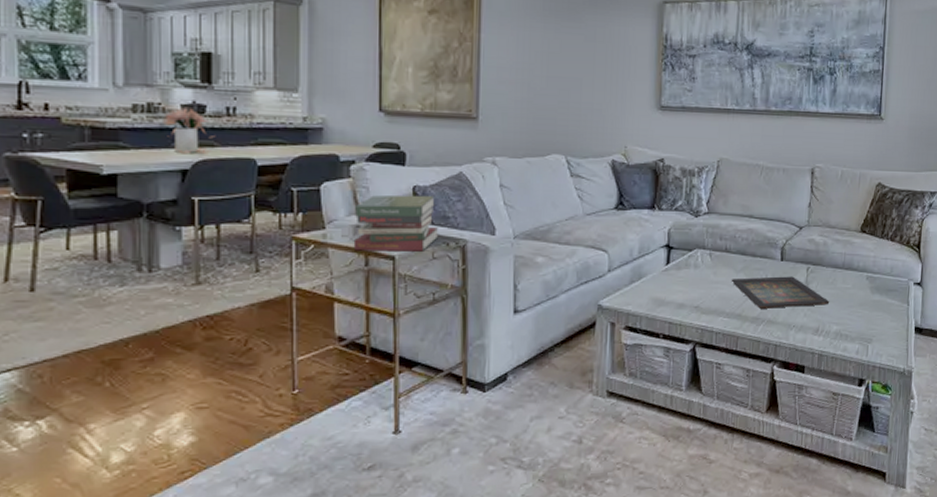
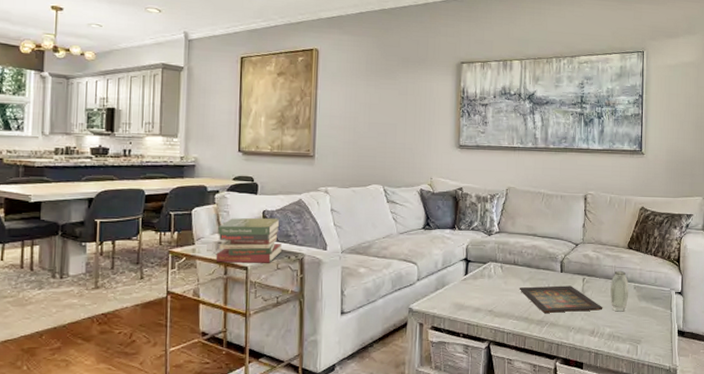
bouquet: present [161,106,216,155] -> none [75,149,115,187]
vase: none [838,258,861,306] -> present [610,270,629,312]

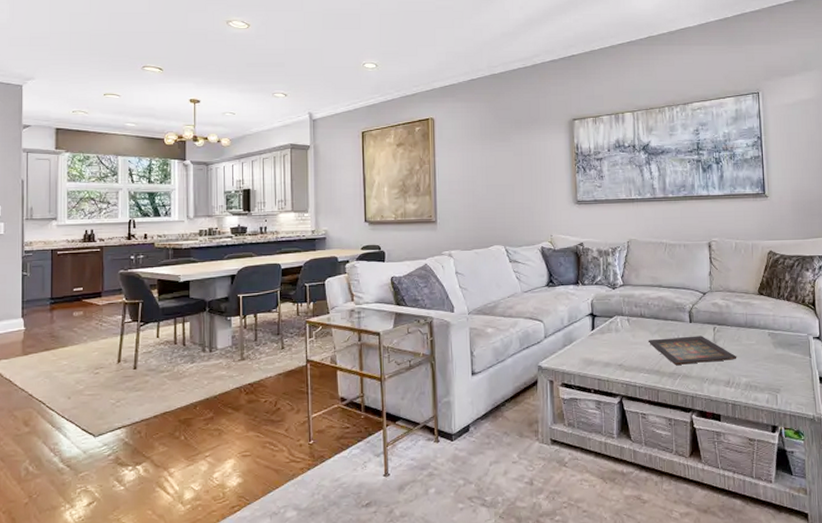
books: present [216,217,283,263] -> none [349,283,412,330]
vase: present [610,270,629,312] -> none [743,317,764,360]

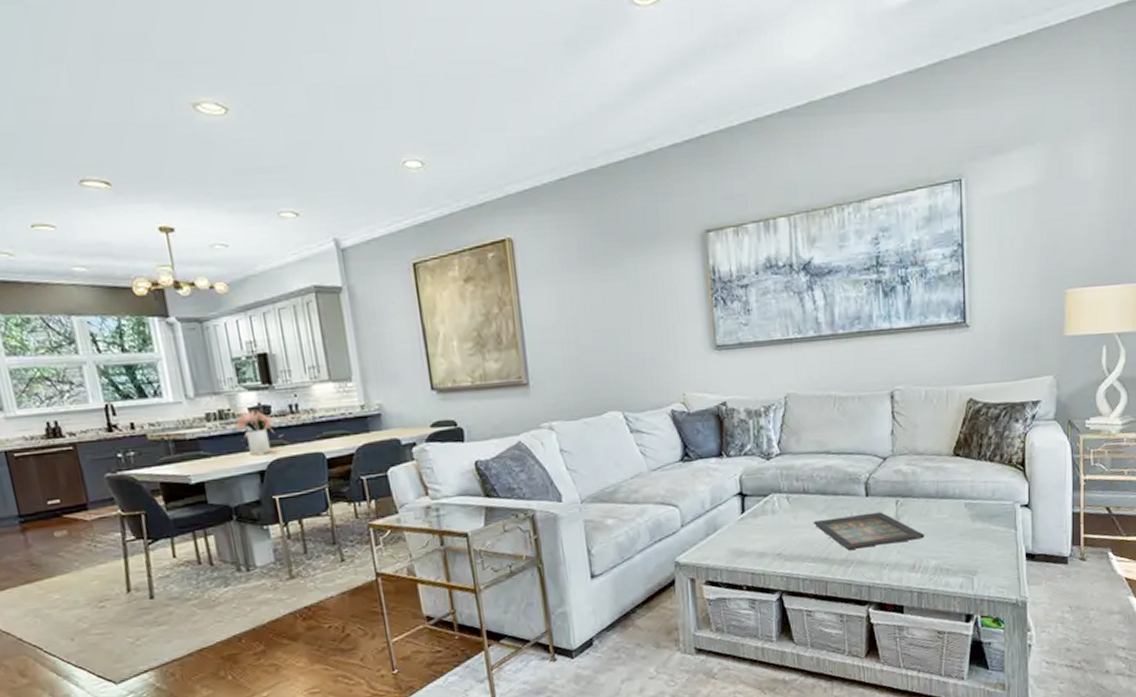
bouquet: none [218,229,253,264] -> present [233,409,284,456]

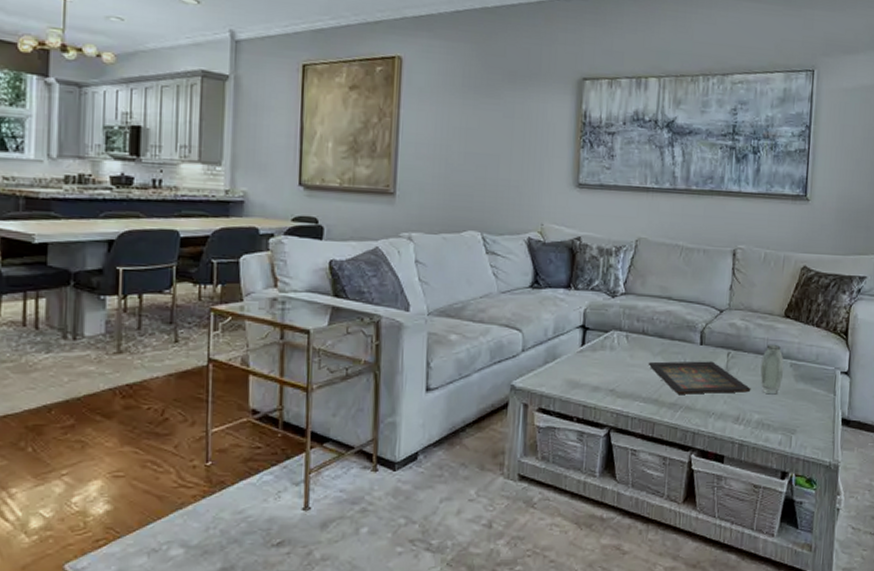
bouquet: present [233,409,284,456] -> none [91,178,142,226]
vase: none [933,485,959,538] -> present [760,344,784,395]

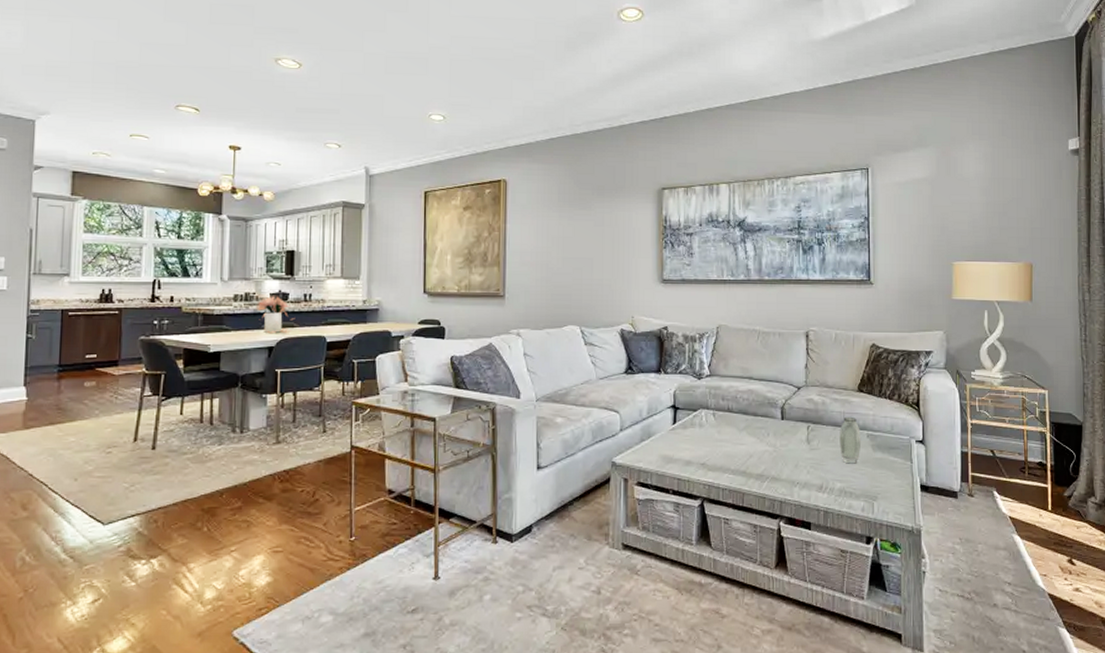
bouquet: none [91,178,142,226] -> present [255,295,296,334]
icon panel: present [648,361,751,394] -> none [734,434,832,466]

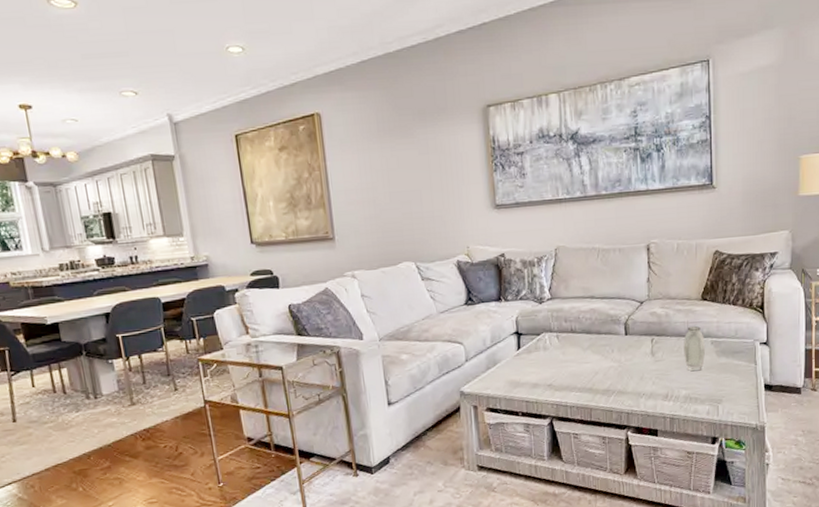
bouquet: present [255,295,296,334] -> none [83,260,126,301]

